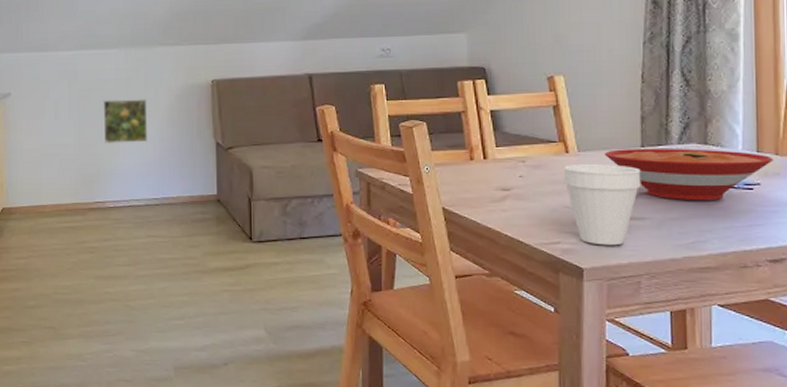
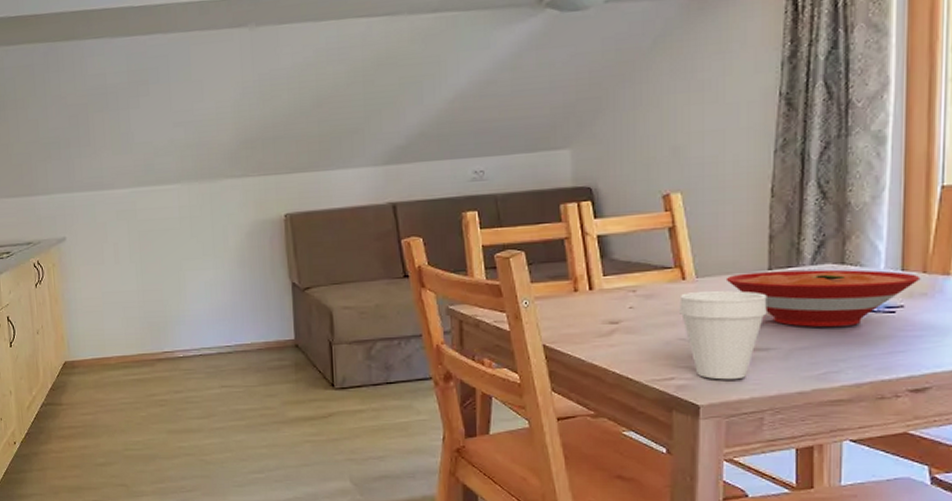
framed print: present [103,99,148,144] -> none [166,238,218,289]

